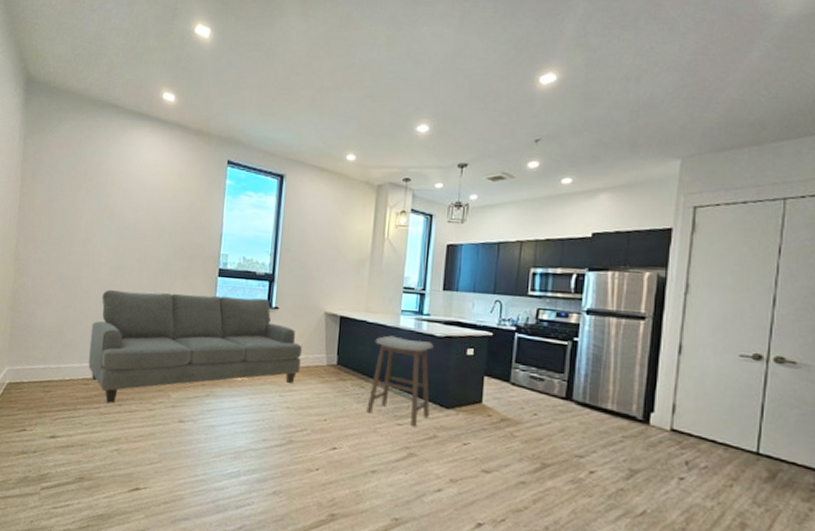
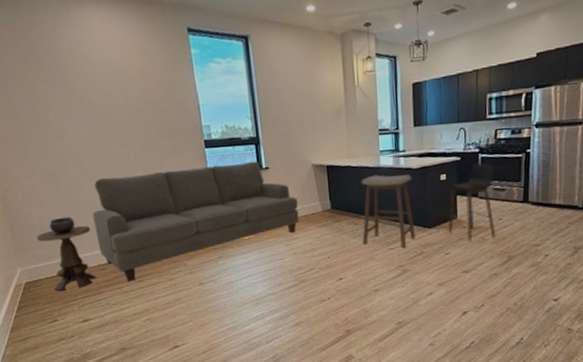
side table: none [33,321,86,400] -> present [37,216,96,292]
bar stool: none [469,342,531,436] -> present [448,163,496,242]

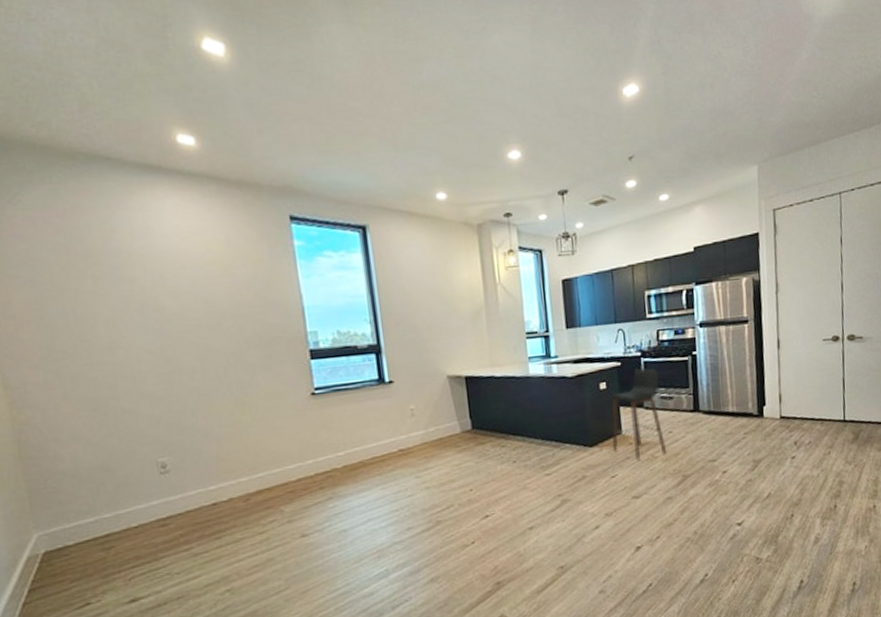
side table: present [37,216,96,292] -> none [66,455,153,562]
sofa: present [92,161,299,282] -> none [151,373,433,540]
bar stool: present [361,175,415,249] -> none [507,384,575,474]

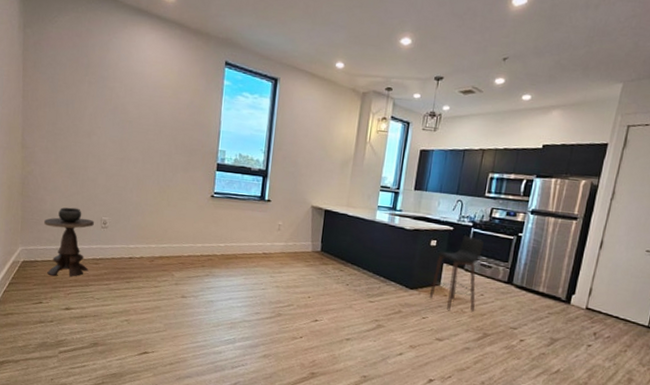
side table: none [66,455,153,562] -> present [44,207,94,277]

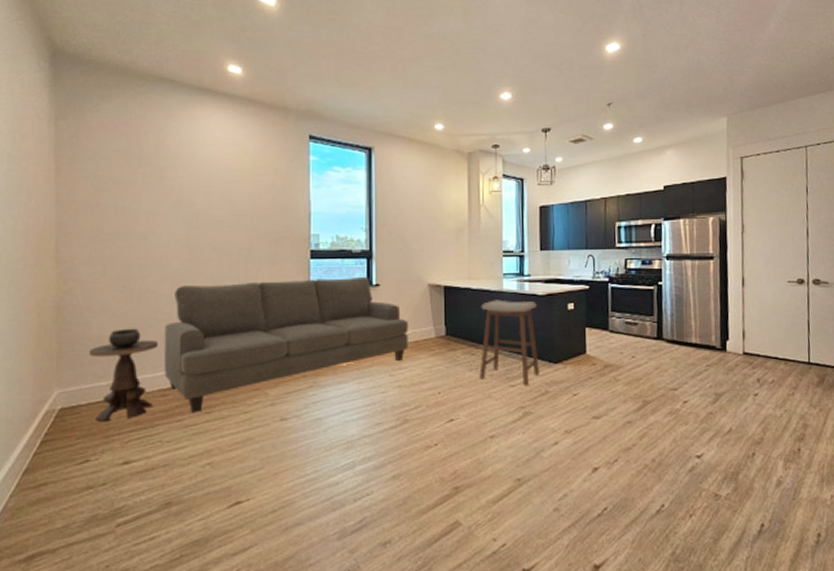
sofa: none [97,179,291,281] -> present [163,276,408,413]
bar stool: none [344,227,403,304] -> present [479,300,539,386]
bar stool: present [429,235,484,312] -> none [576,293,629,382]

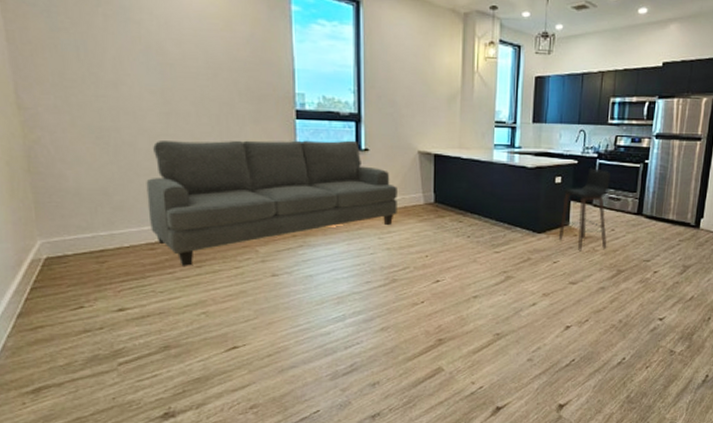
side table: present [89,328,158,423] -> none [69,182,142,272]
bar stool: present [479,300,539,386] -> none [466,170,525,253]
bar stool: none [576,293,629,382] -> present [558,168,610,252]

